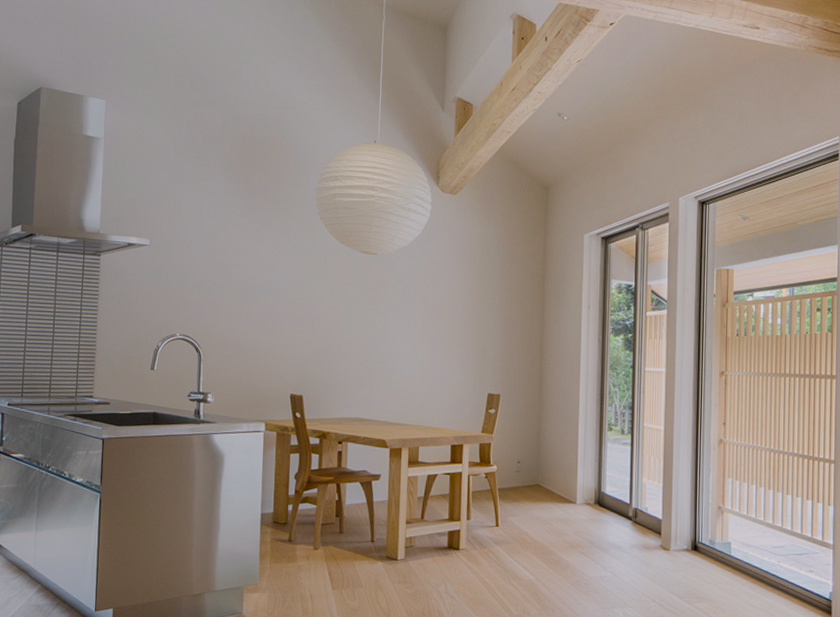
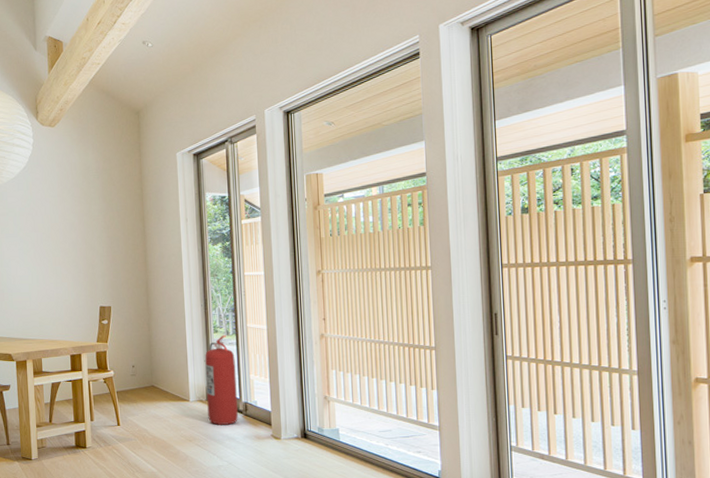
fire extinguisher: none [595,434,628,533] -> present [205,335,238,426]

